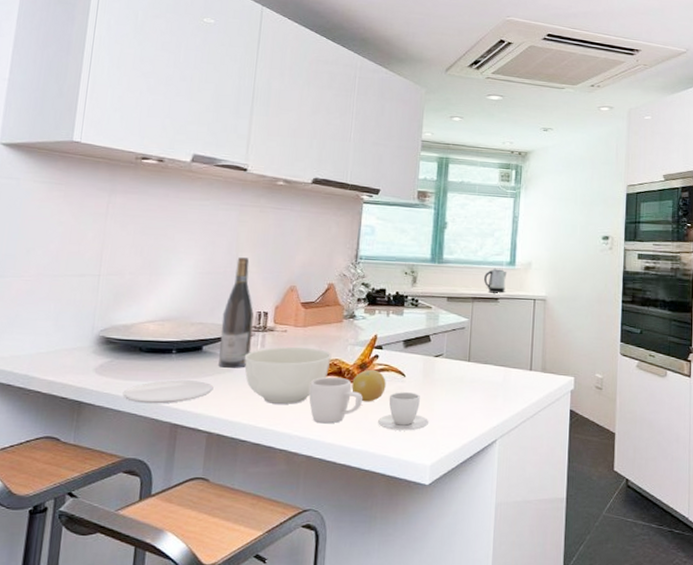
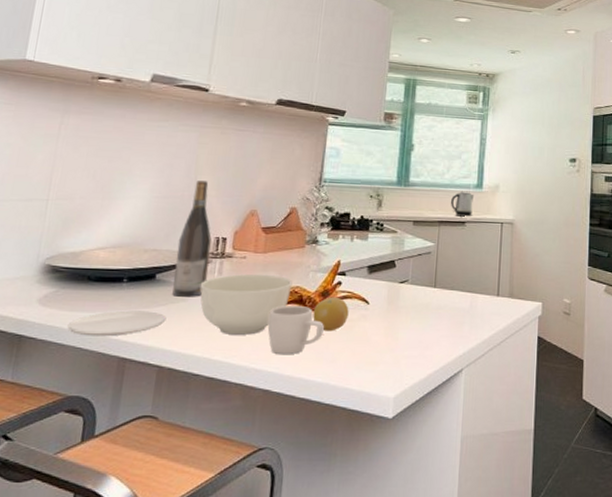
teacup: present [378,392,430,431] -> none [340,320,394,361]

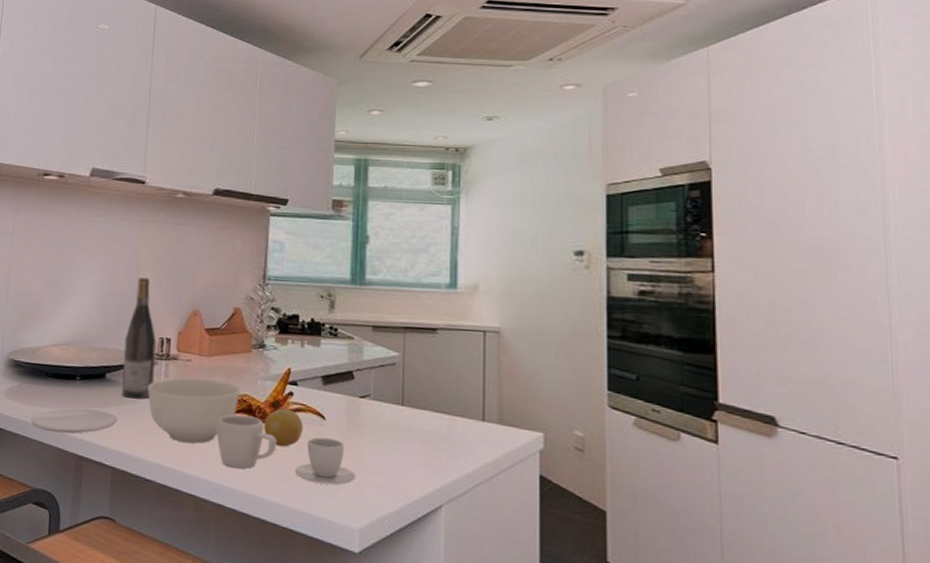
teacup: none [340,320,394,361] -> present [295,437,357,485]
kettle: present [451,192,475,217] -> none [418,292,447,323]

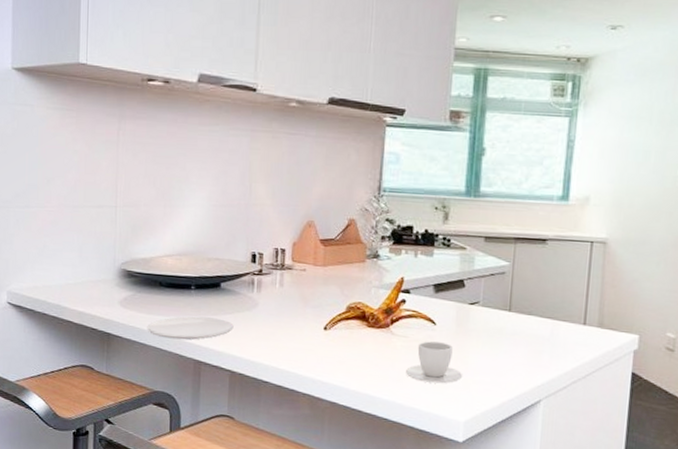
wine bottle: present [122,278,156,399] -> none [237,189,271,307]
bowl: present [147,378,240,443] -> none [263,287,354,348]
mug: present [217,414,276,469] -> none [331,321,389,370]
fruit: present [264,408,303,447] -> none [376,314,415,351]

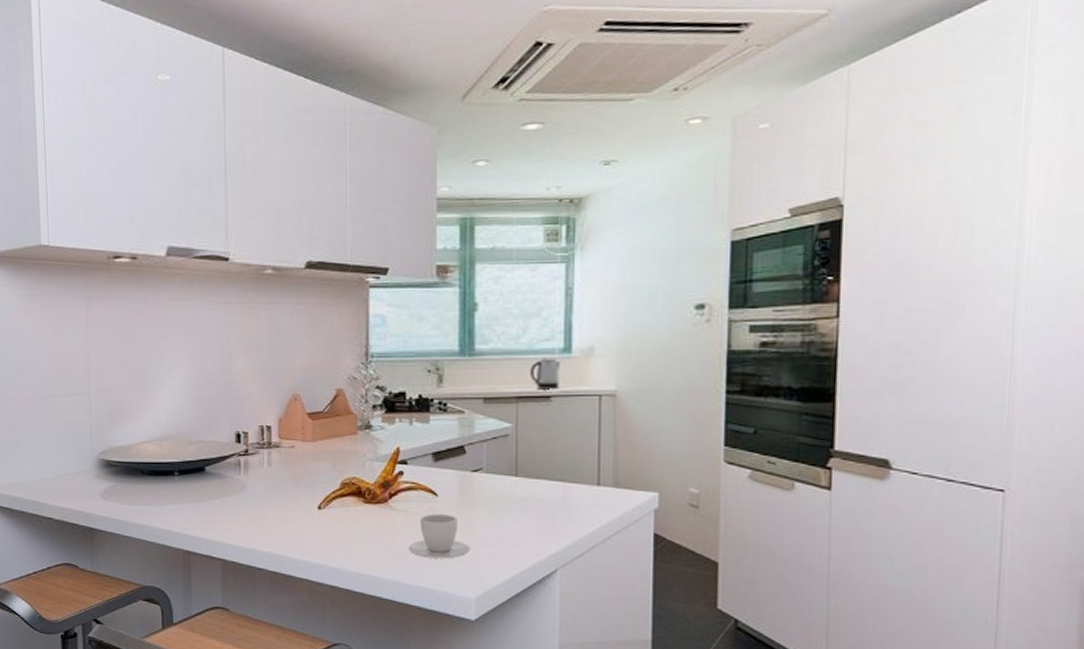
plate: present [147,316,234,340] -> none [131,504,222,530]
kettle: none [529,204,559,234] -> present [531,359,561,390]

